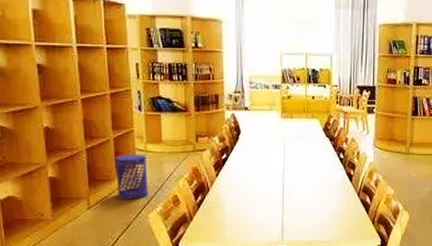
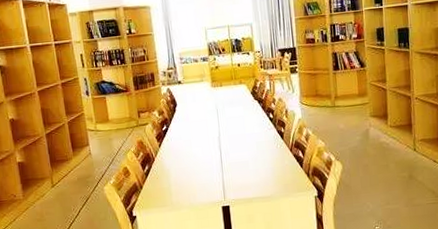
waste bin: present [115,154,149,199] -> none [71,133,102,176]

